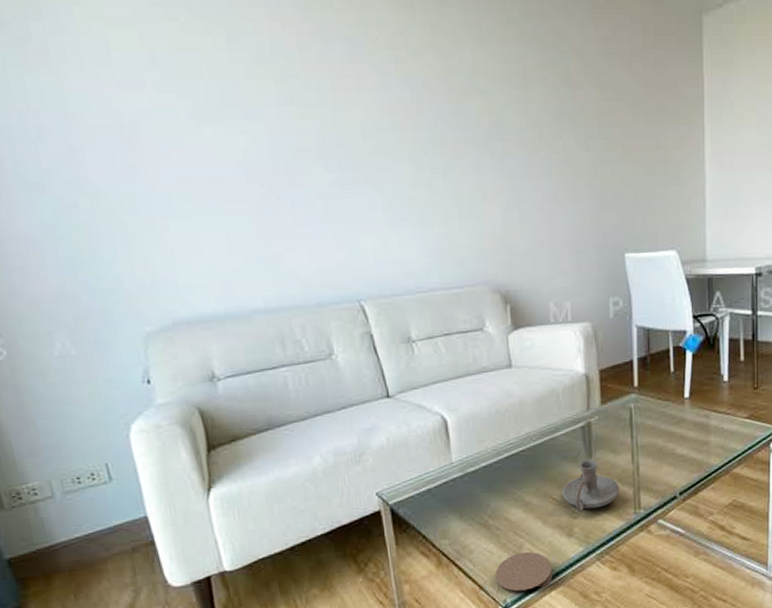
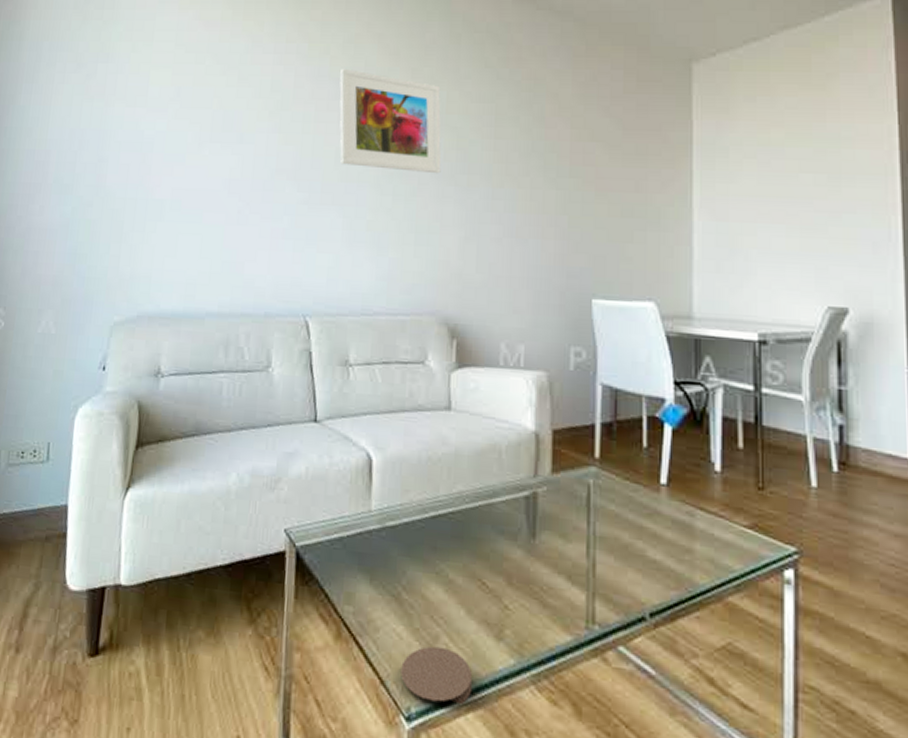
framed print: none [348,24,476,143] -> present [339,68,442,174]
candle holder: present [562,460,619,513] -> none [494,540,568,610]

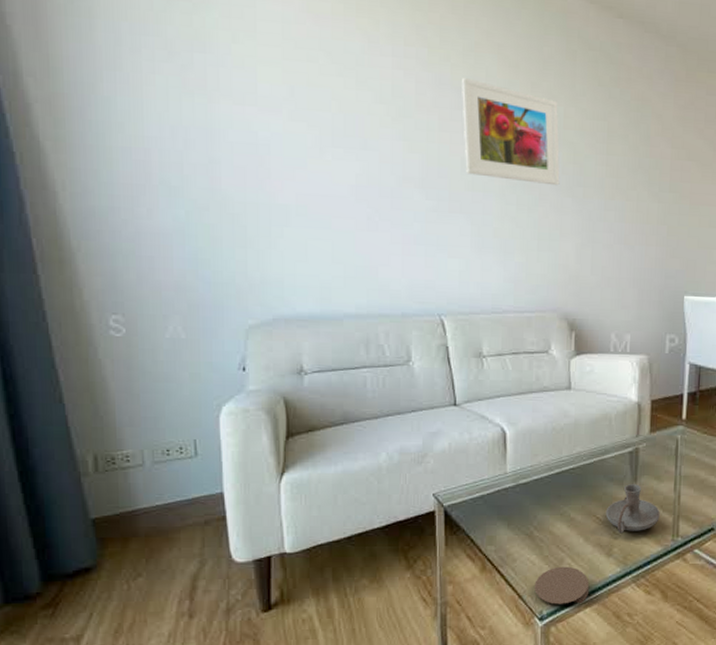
candle holder: none [494,540,568,610] -> present [605,484,660,534]

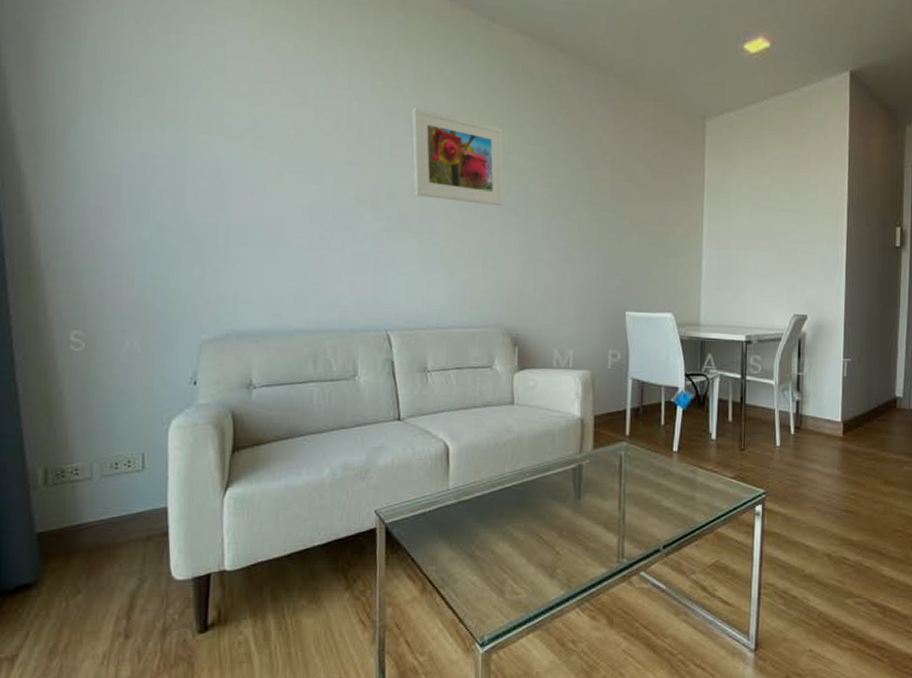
coaster: present [534,566,590,604] -> none [475,588,532,629]
candle holder: present [605,484,660,534] -> none [549,502,604,554]

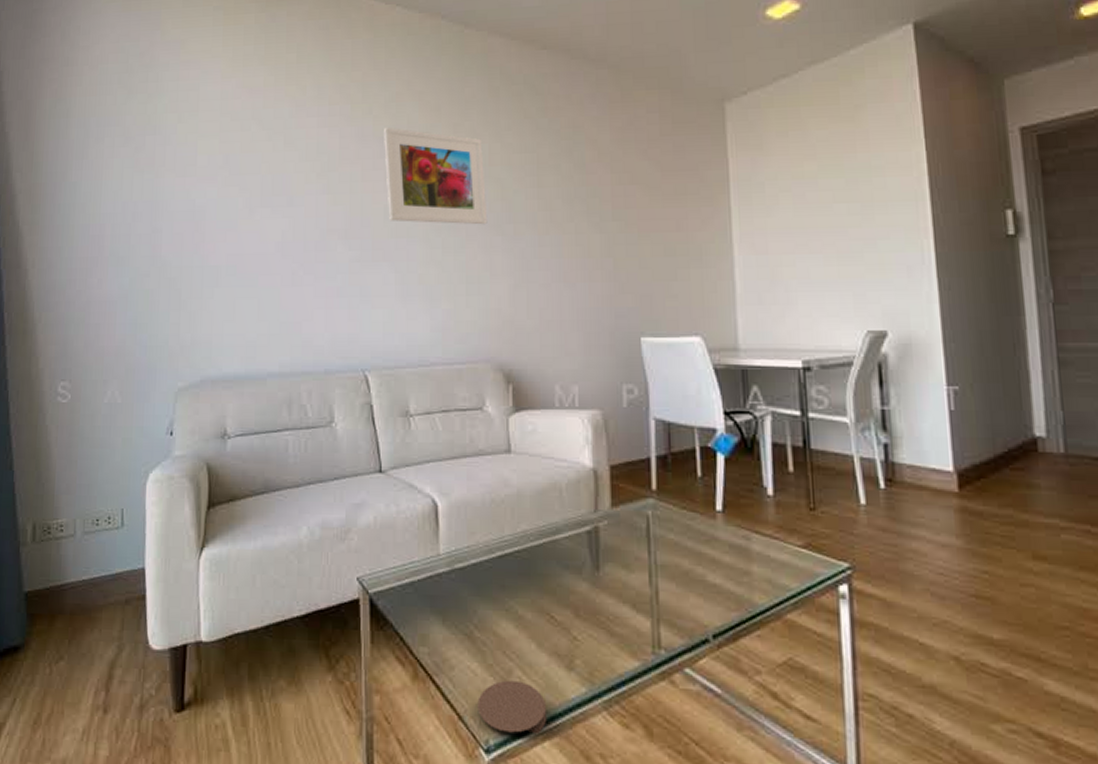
coaster: none [475,588,532,629] -> present [477,680,547,735]

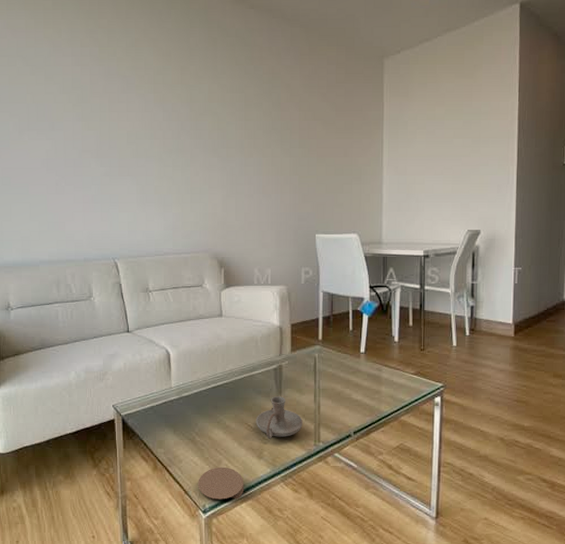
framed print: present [383,127,488,225] -> none [125,67,207,149]
candle holder: none [562,573,633,640] -> present [256,396,303,439]

